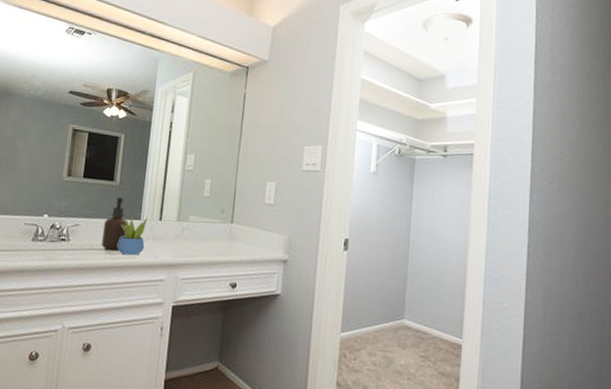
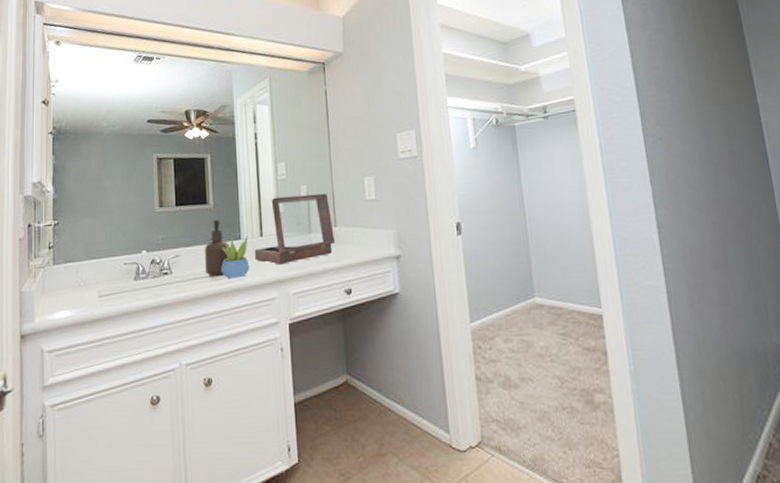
jewelry box: none [150,186,230,250] -> present [254,193,336,265]

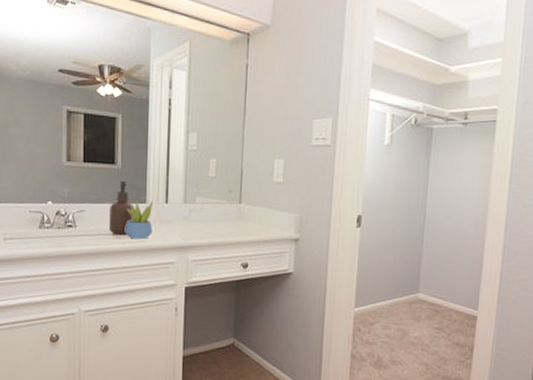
jewelry box: present [254,193,336,265] -> none [158,167,239,233]

